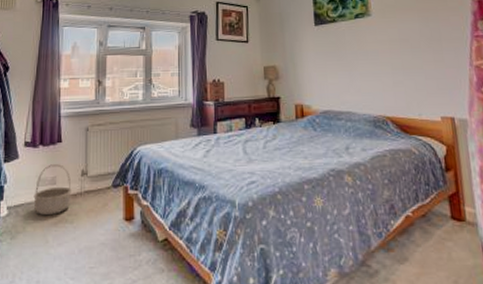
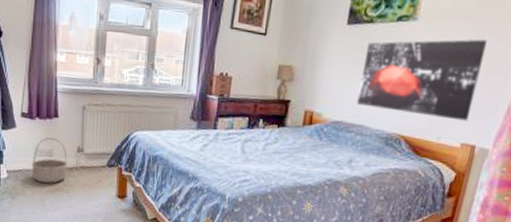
wall art: none [336,25,440,96] -> present [357,39,487,121]

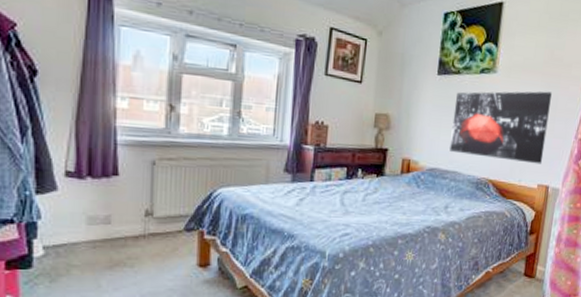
basket: present [31,137,68,184] -> none [80,200,132,259]

